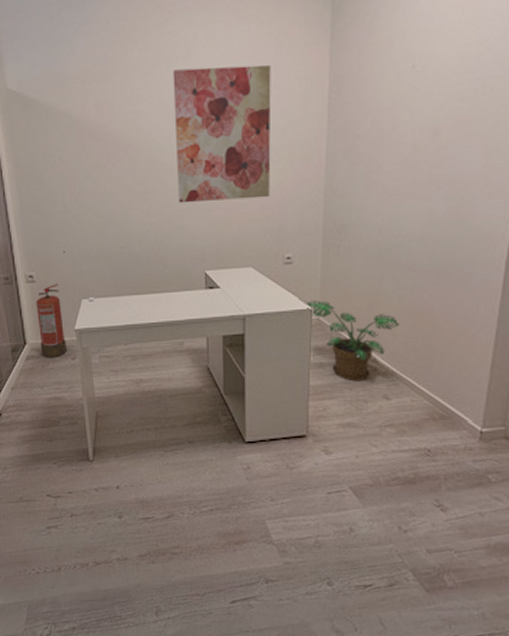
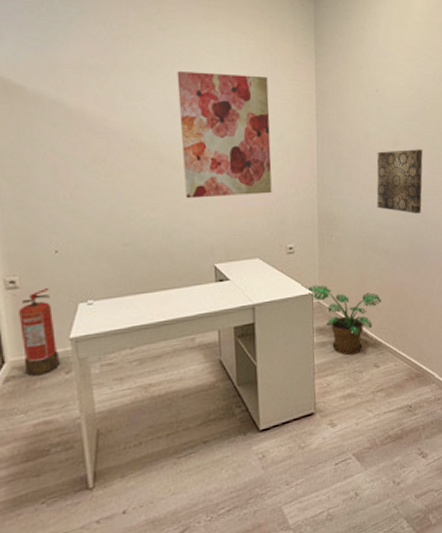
wall art: none [402,138,477,222] -> present [376,149,423,214]

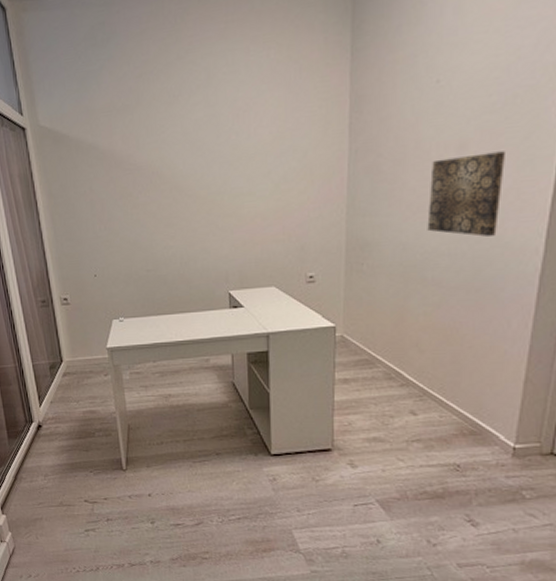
fire extinguisher: present [19,288,59,376] -> none [71,306,100,375]
wall art: present [177,71,272,199] -> none [194,89,292,227]
potted plant: present [308,285,382,356] -> none [330,317,427,397]

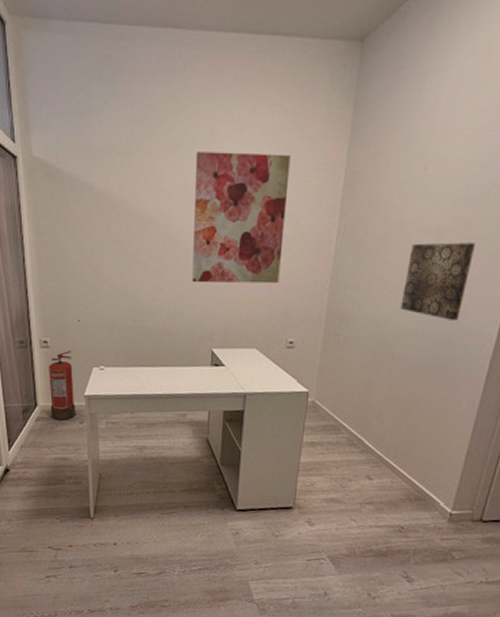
fire extinguisher: none [71,306,100,375] -> present [49,351,75,421]
wall art: none [194,89,292,227] -> present [192,152,291,284]

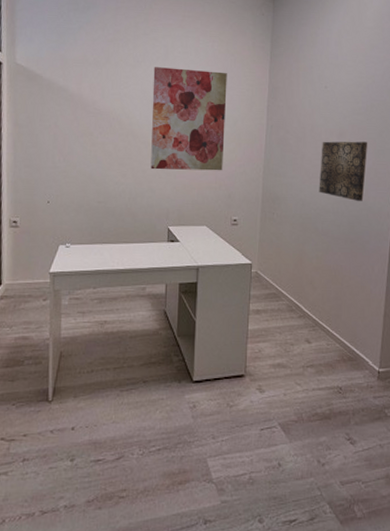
fire extinguisher: present [49,351,75,421] -> none [14,230,40,299]

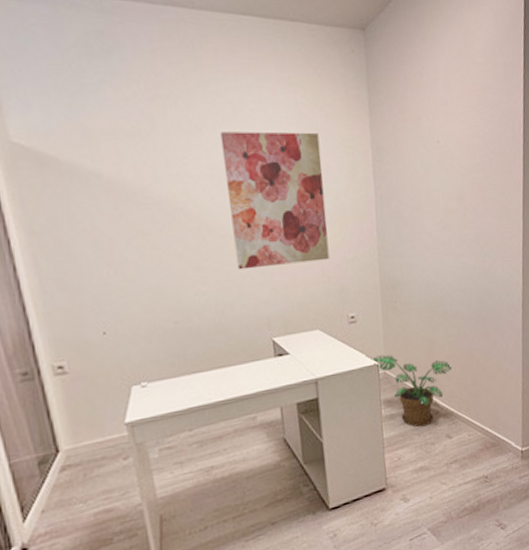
potted plant: none [248,256,318,327] -> present [373,354,452,428]
wall art: present [319,141,368,201] -> none [440,203,491,274]

